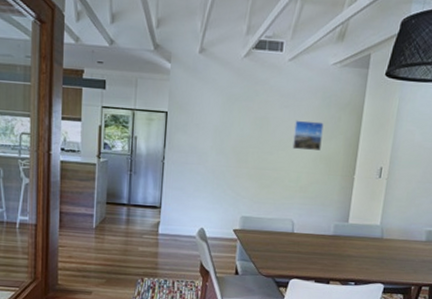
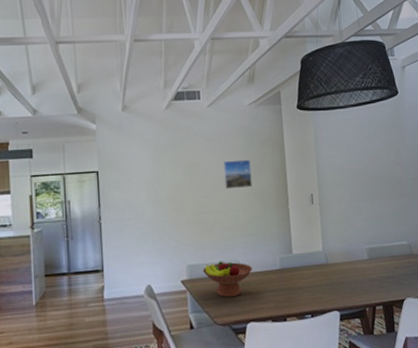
fruit bowl: none [256,217,306,254] -> present [203,261,253,298]

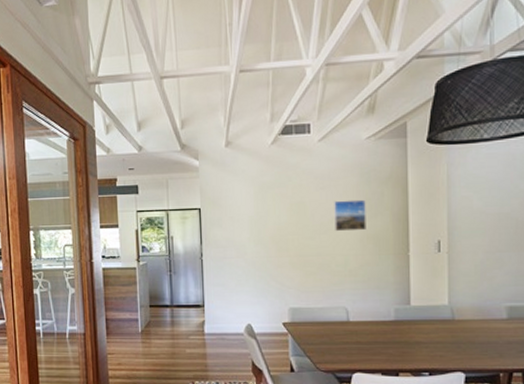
fruit bowl: present [203,261,253,298] -> none [306,306,363,345]

